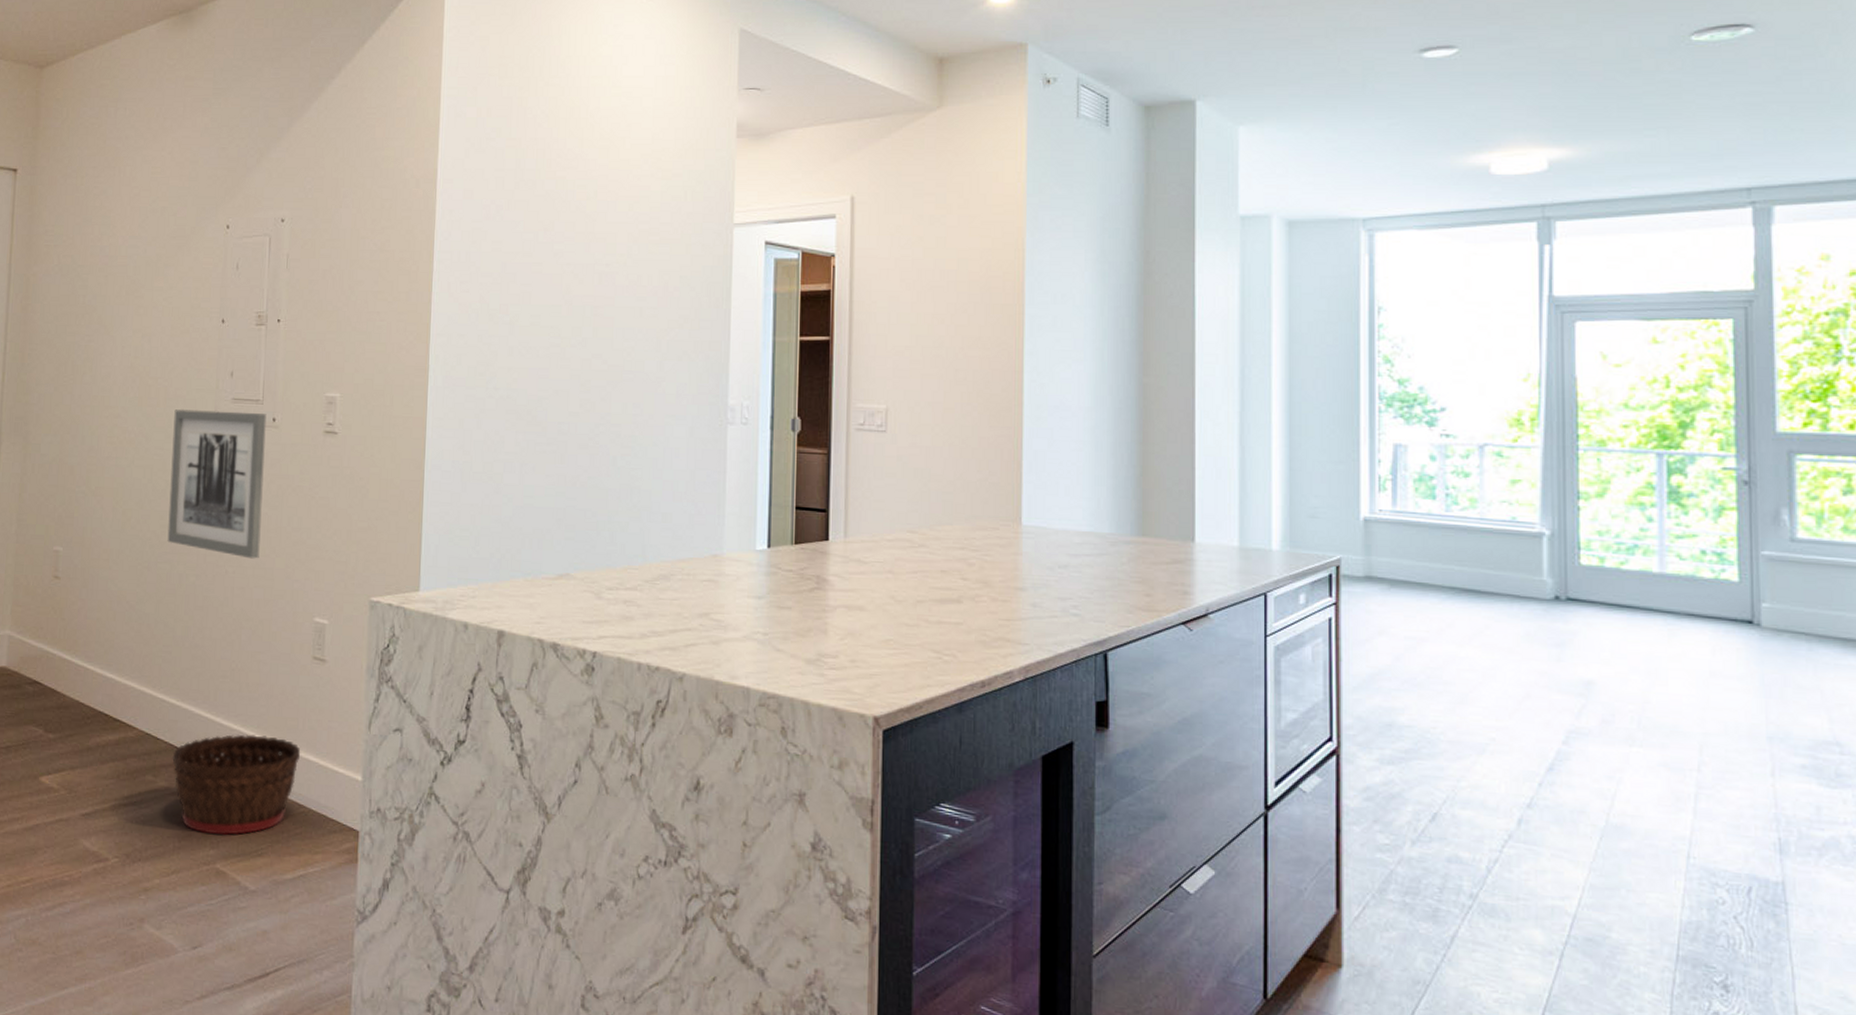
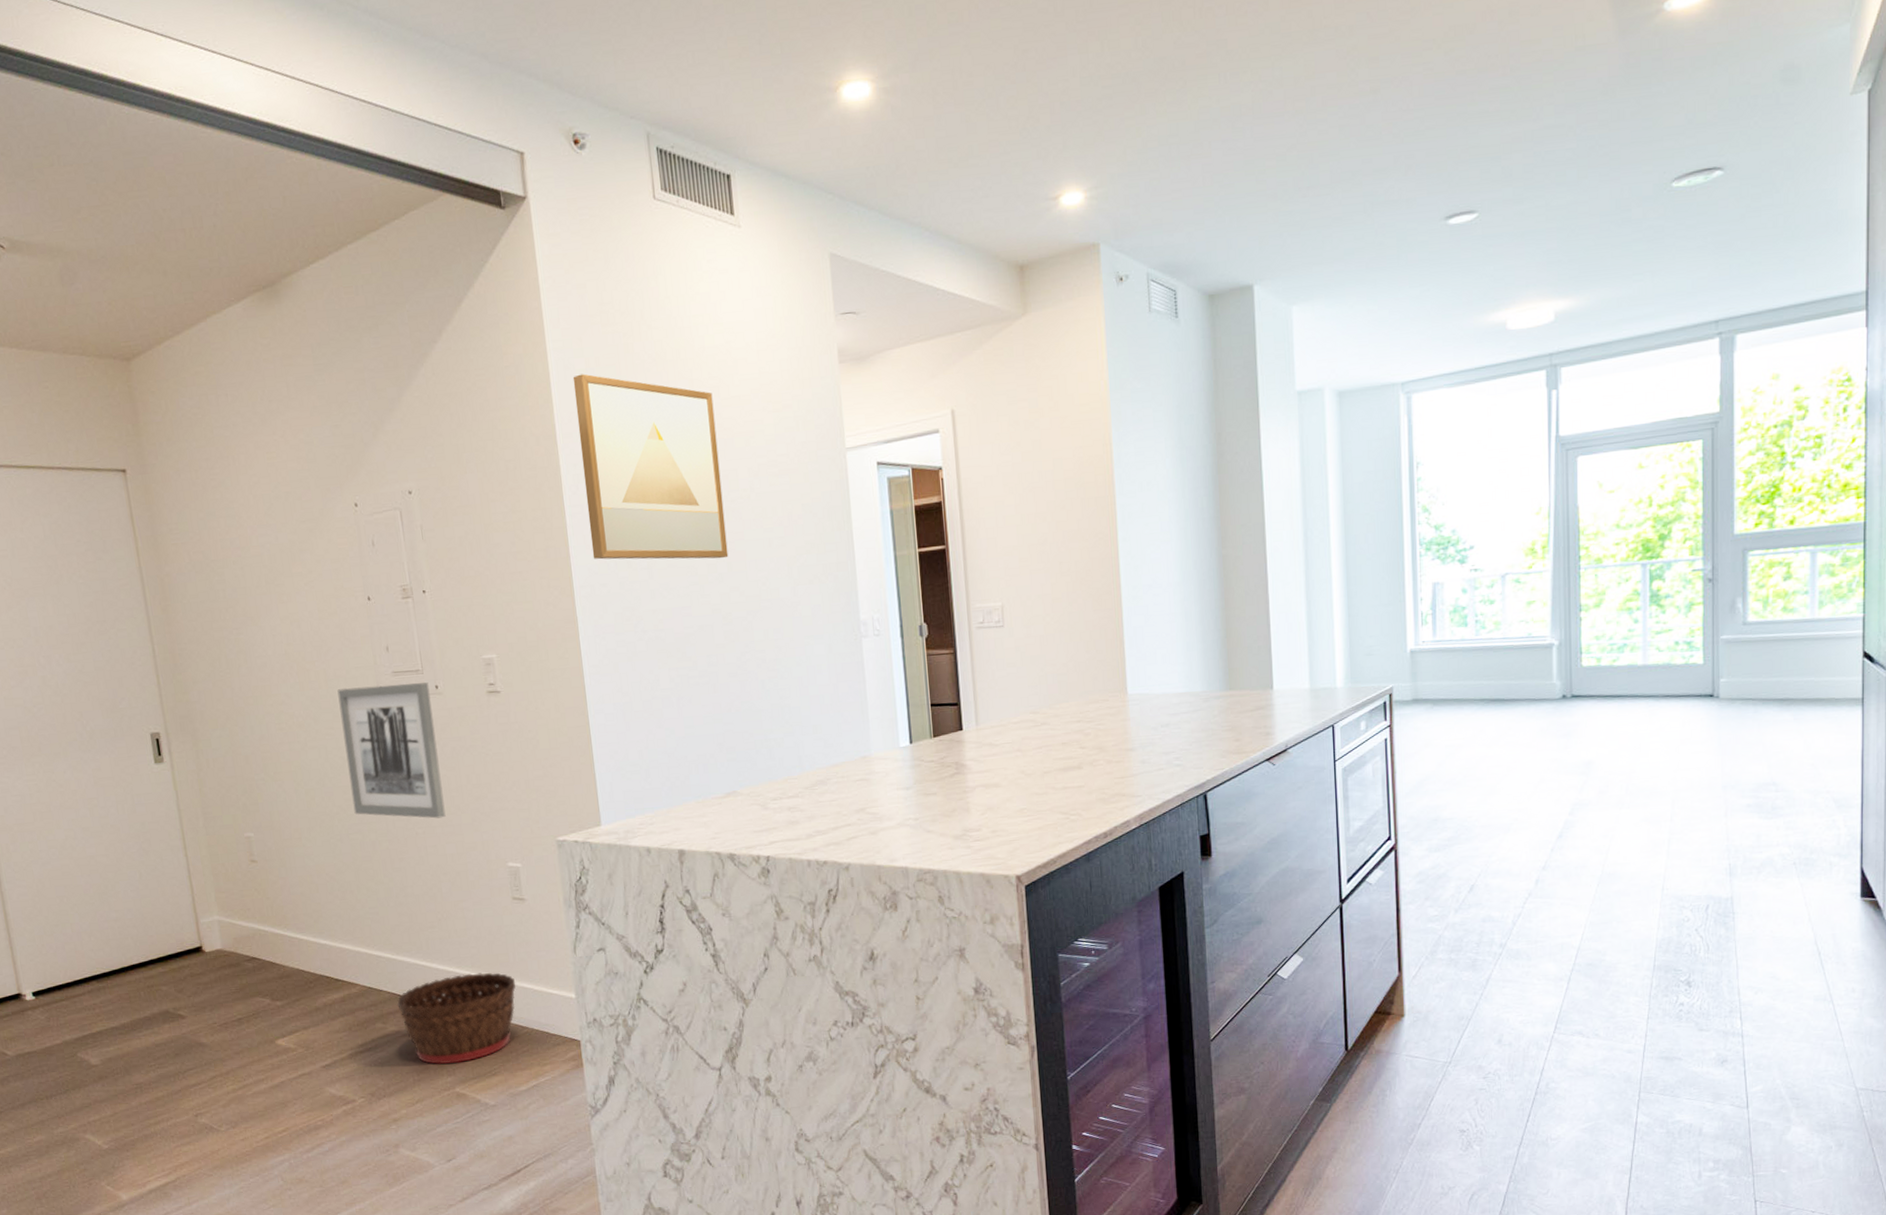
wall art: none [455,122,601,323] -> present [572,374,729,560]

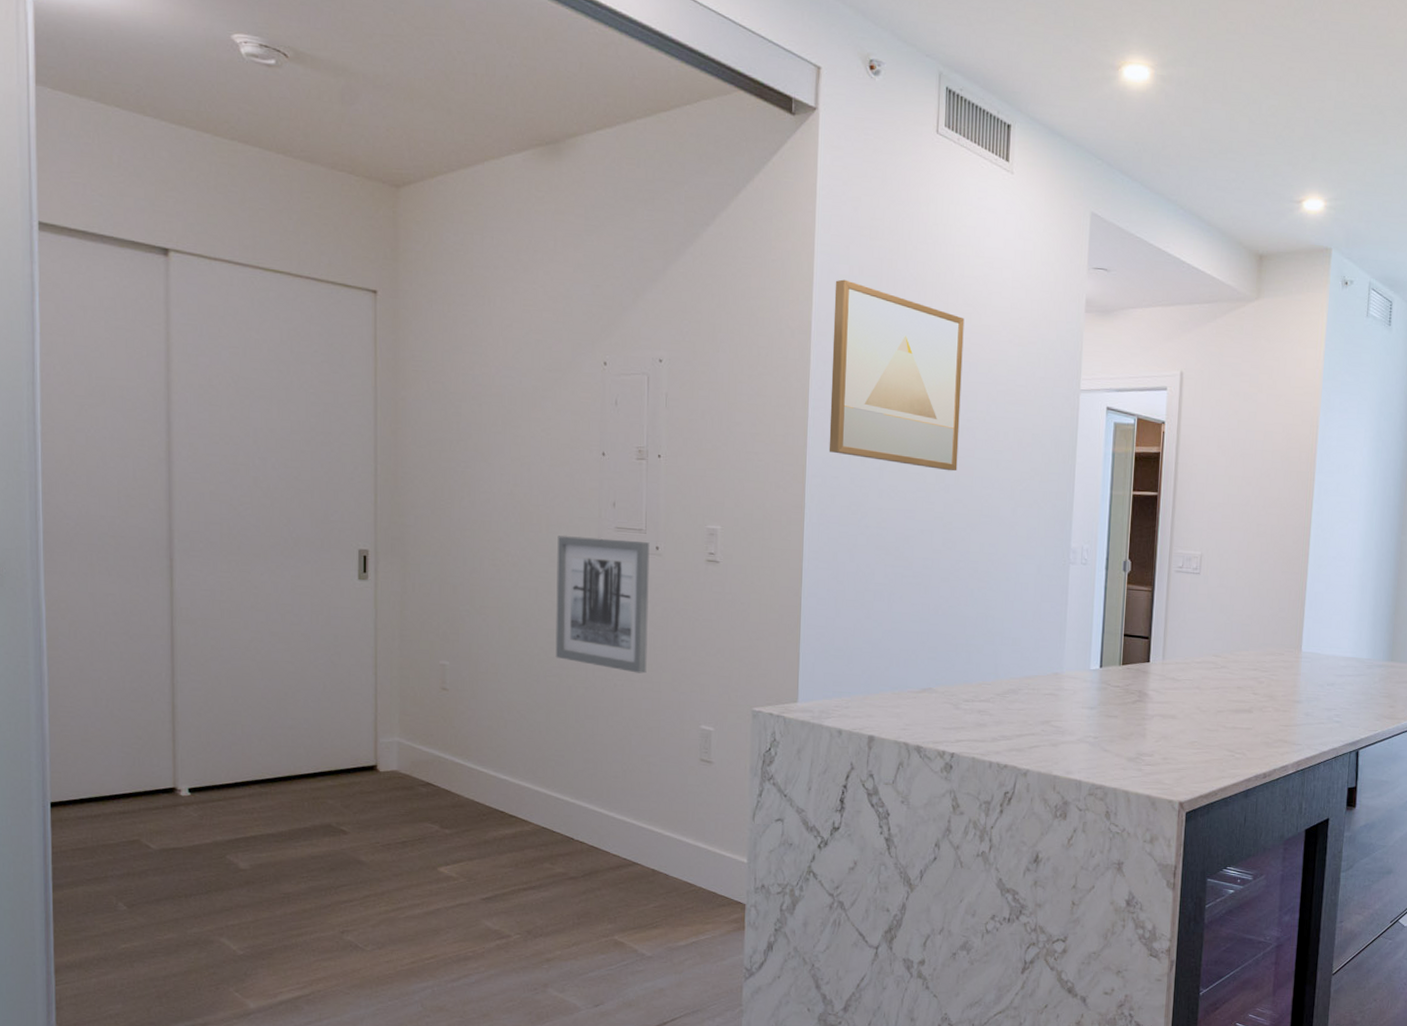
basket: present [397,972,516,1065] -> none [569,826,691,912]

